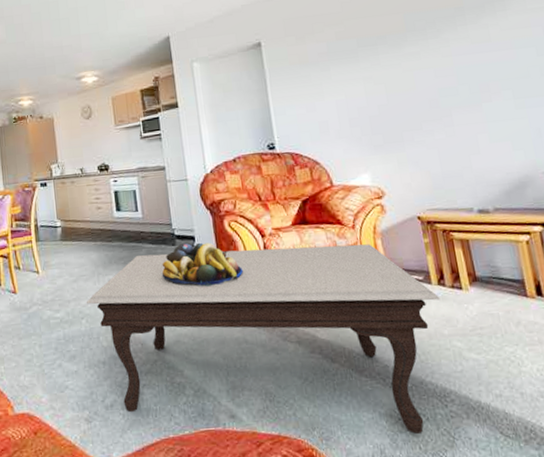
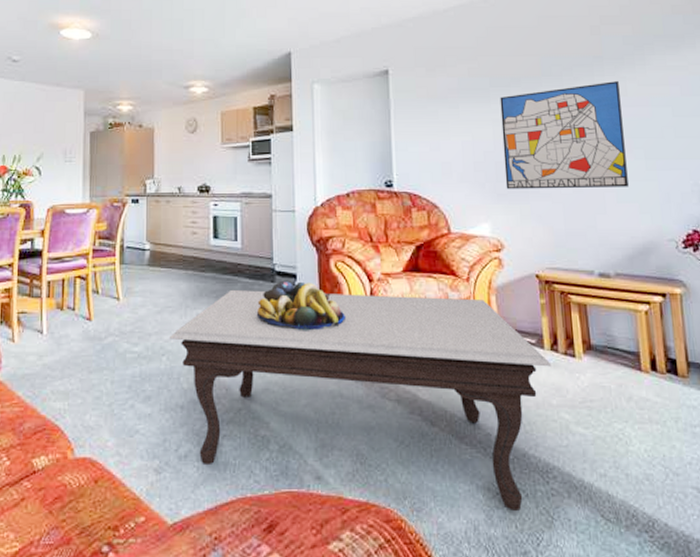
wall art: none [368,29,500,141] -> present [500,81,629,189]

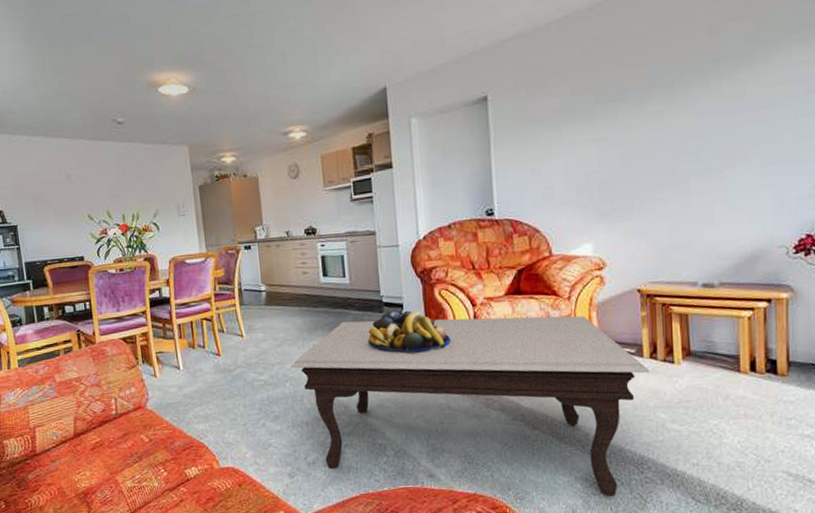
wall art: present [500,81,629,189] -> none [605,84,740,209]

